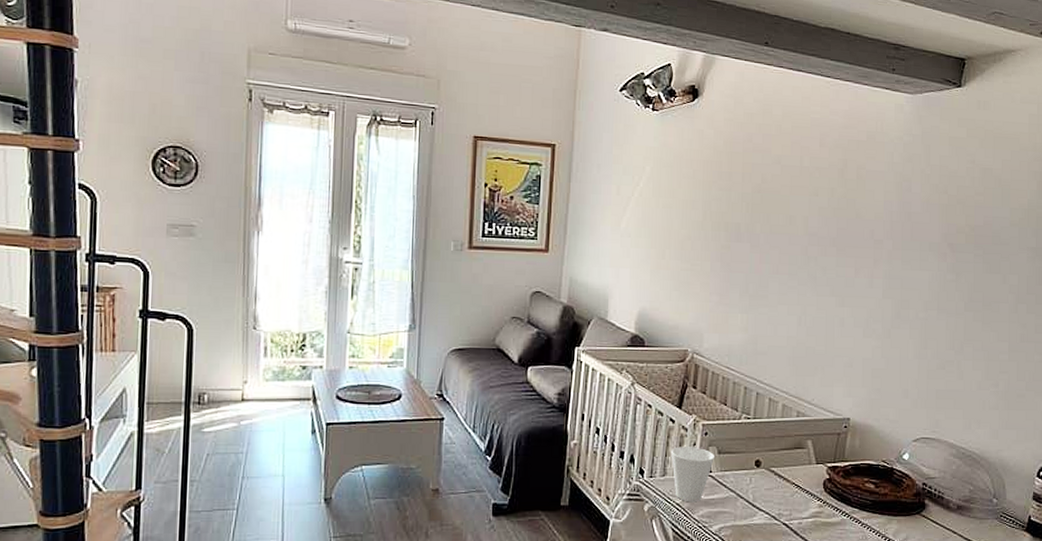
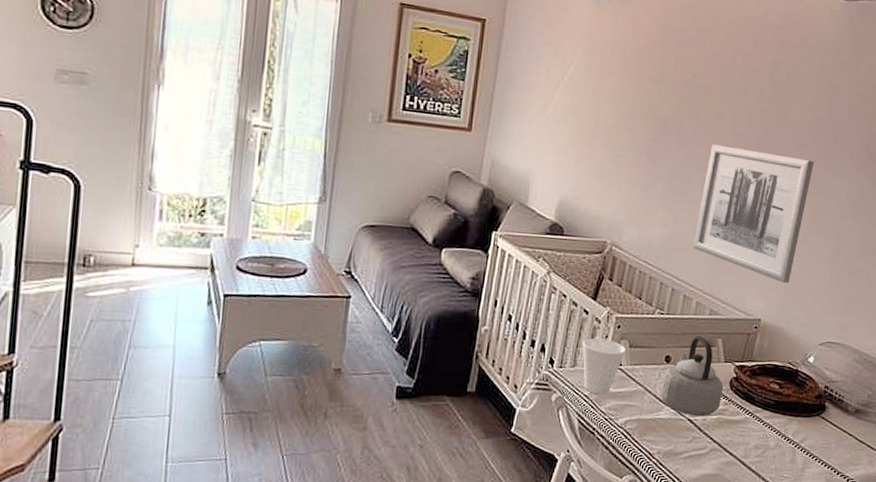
teapot: none [752,439,817,520] -> present [659,336,724,417]
wall art: none [774,246,892,381] -> present [693,144,815,284]

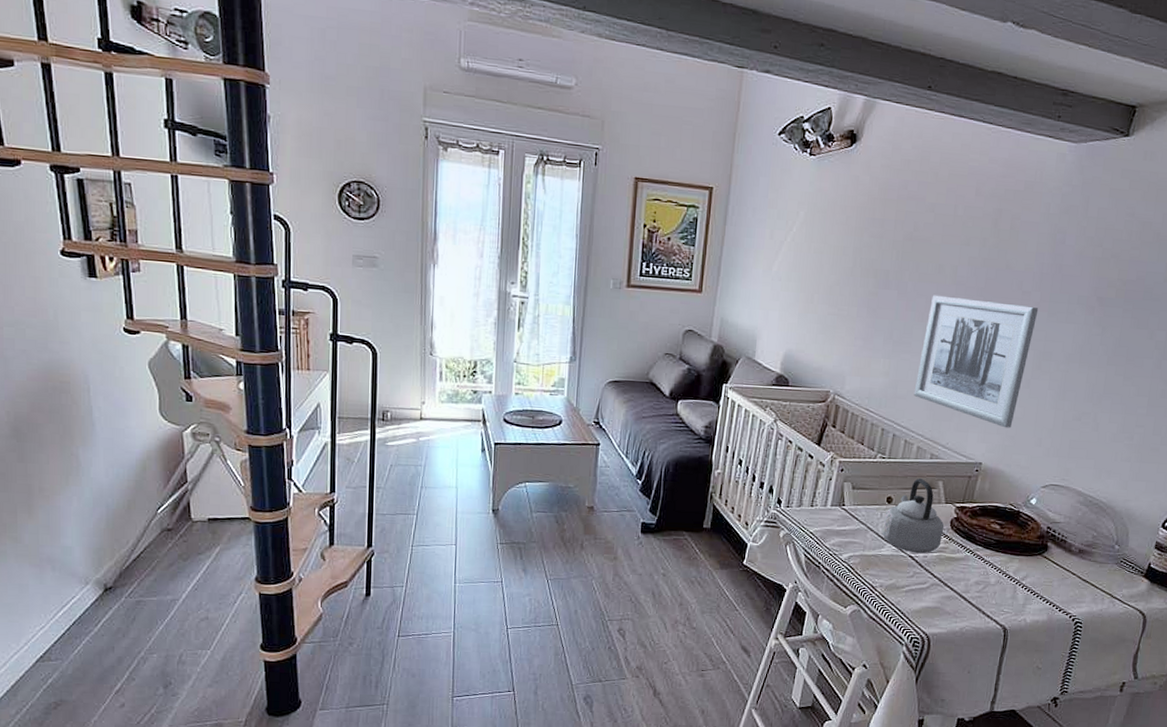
cup: present [582,338,627,395] -> none [807,480,850,532]

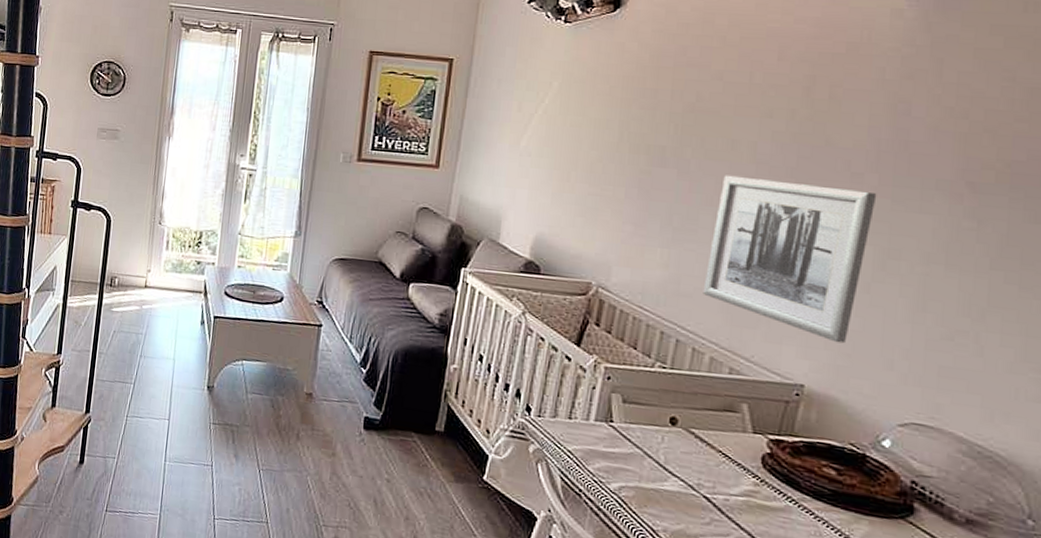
teapot: present [881,478,944,554] -> none [663,397,753,496]

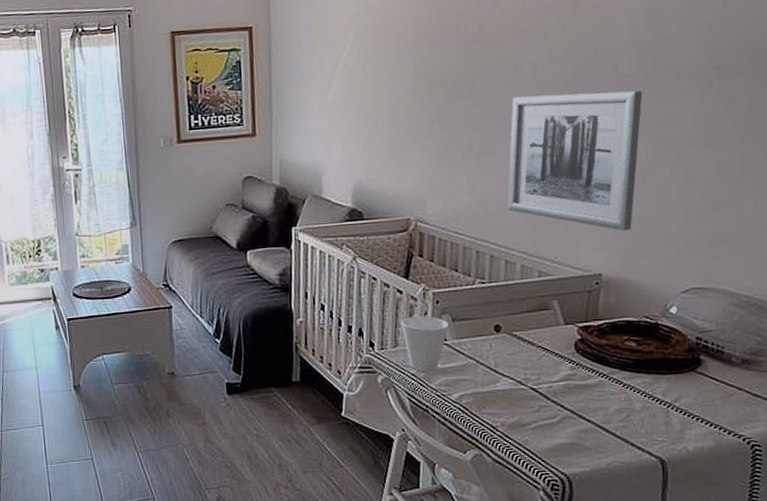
cup: none [564,387,619,453] -> present [400,316,450,372]

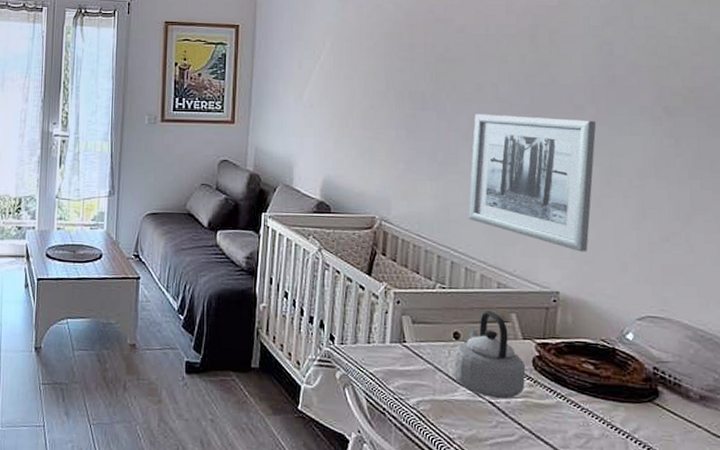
cup: present [400,316,450,372] -> none [361,314,410,373]
teapot: none [493,300,568,385] -> present [451,311,526,399]

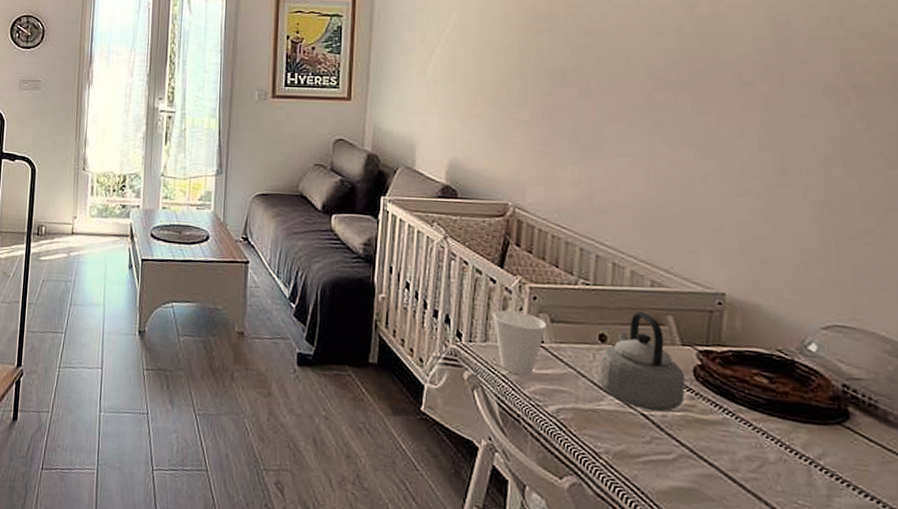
cup: none [361,314,410,373] -> present [492,310,548,376]
wall art: present [468,113,597,252] -> none [616,91,770,250]

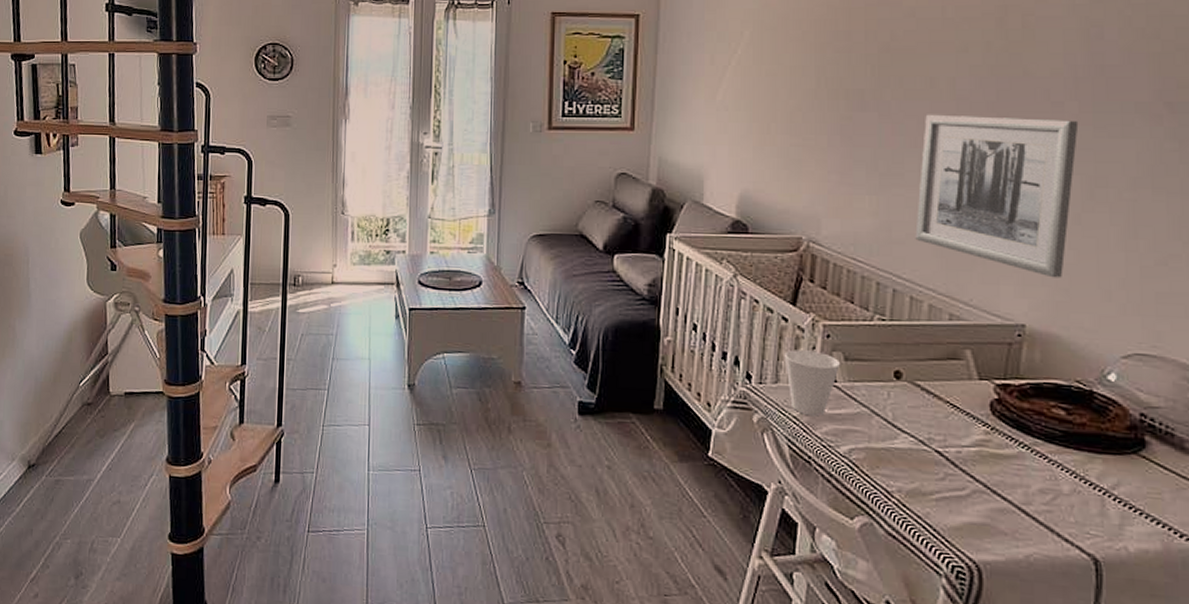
teapot: present [597,311,686,412] -> none [891,346,982,448]
wall art: none [616,91,770,250] -> present [915,114,1079,278]

